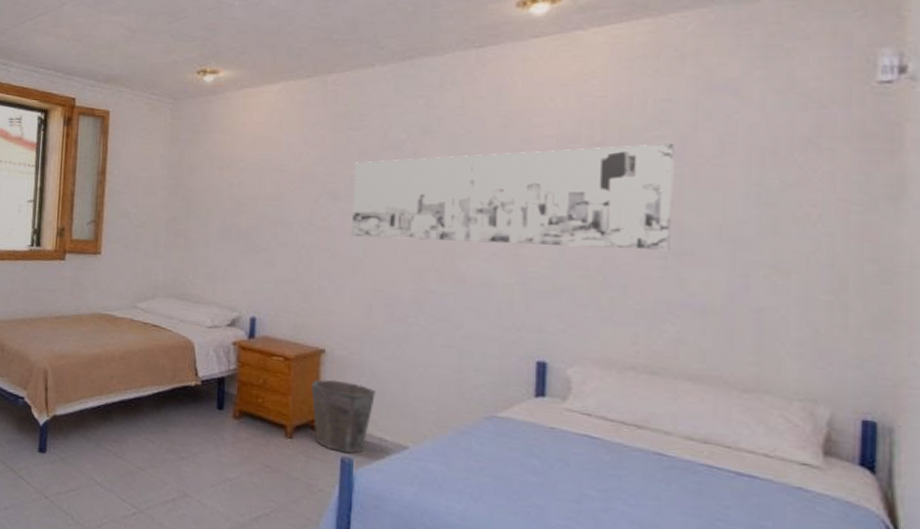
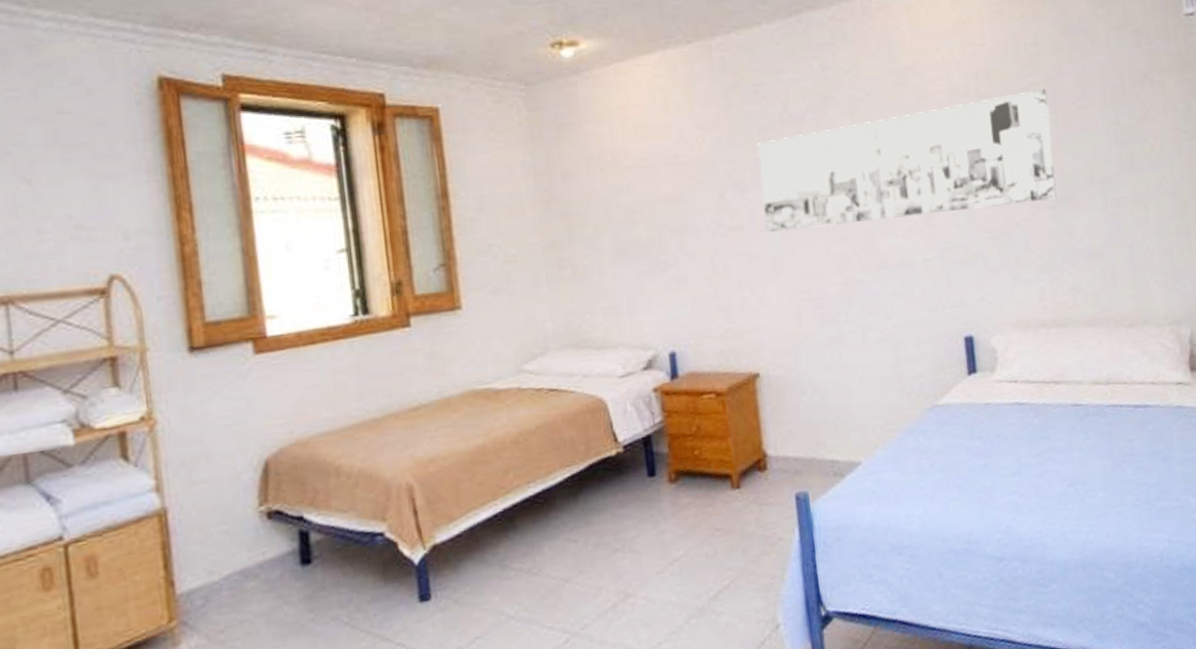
waste bin: present [311,379,375,454] -> none [751,404,820,489]

